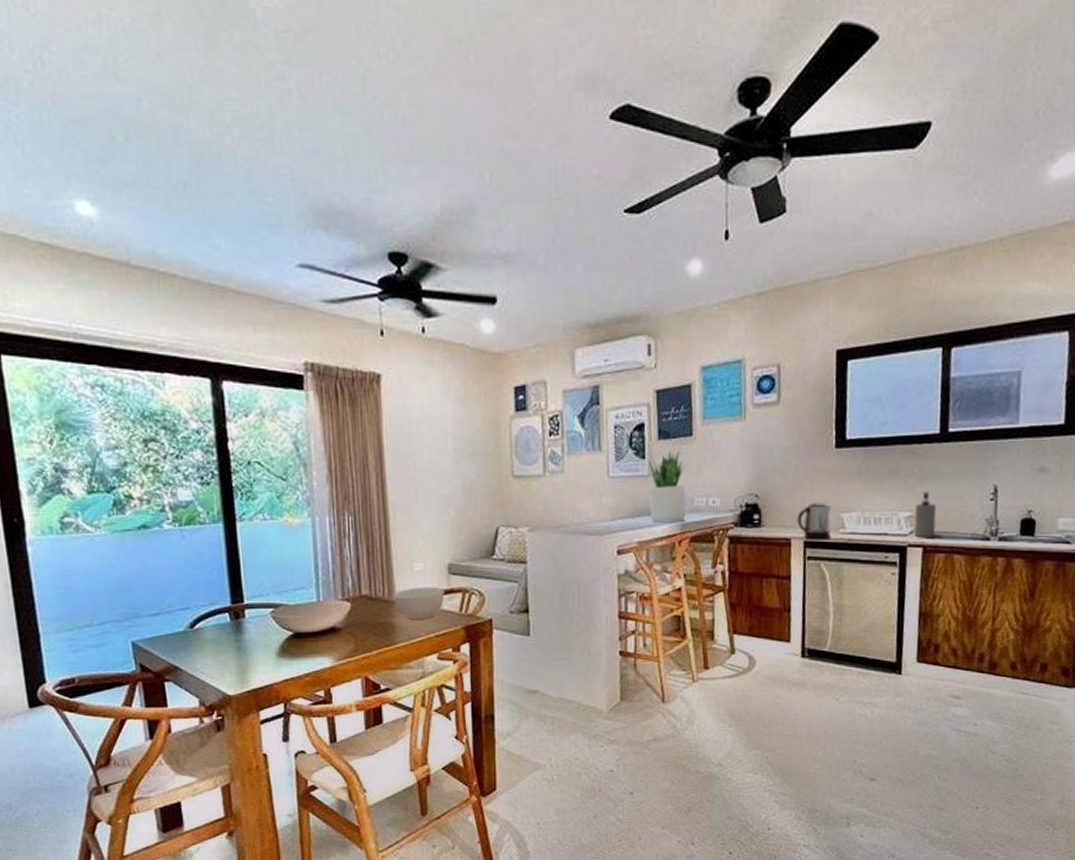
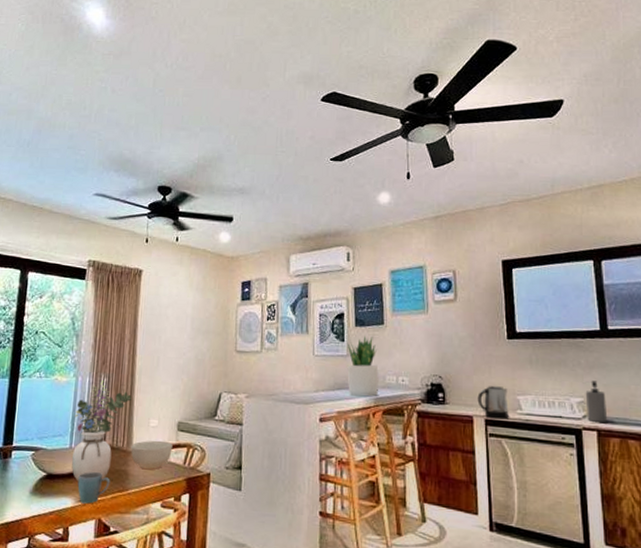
bouquet: none [317,520,387,639] -> present [71,380,131,482]
mug: none [333,626,374,662] -> present [77,471,110,504]

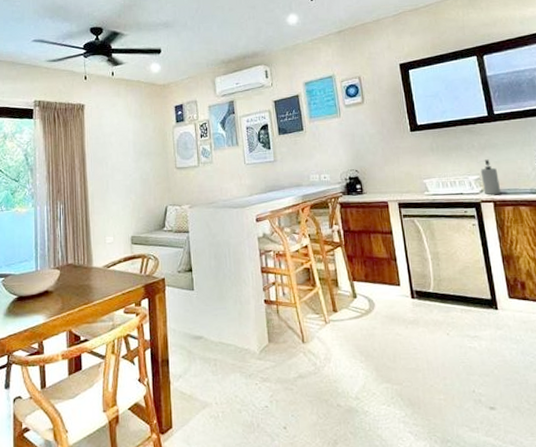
bouquet: present [71,380,131,482] -> none [37,207,87,300]
mug: present [77,471,110,504] -> none [47,289,76,319]
bowl: present [130,440,173,470] -> none [91,254,129,282]
planter: present [347,335,379,397] -> none [273,141,305,196]
kettle: present [477,385,509,419] -> none [390,172,418,202]

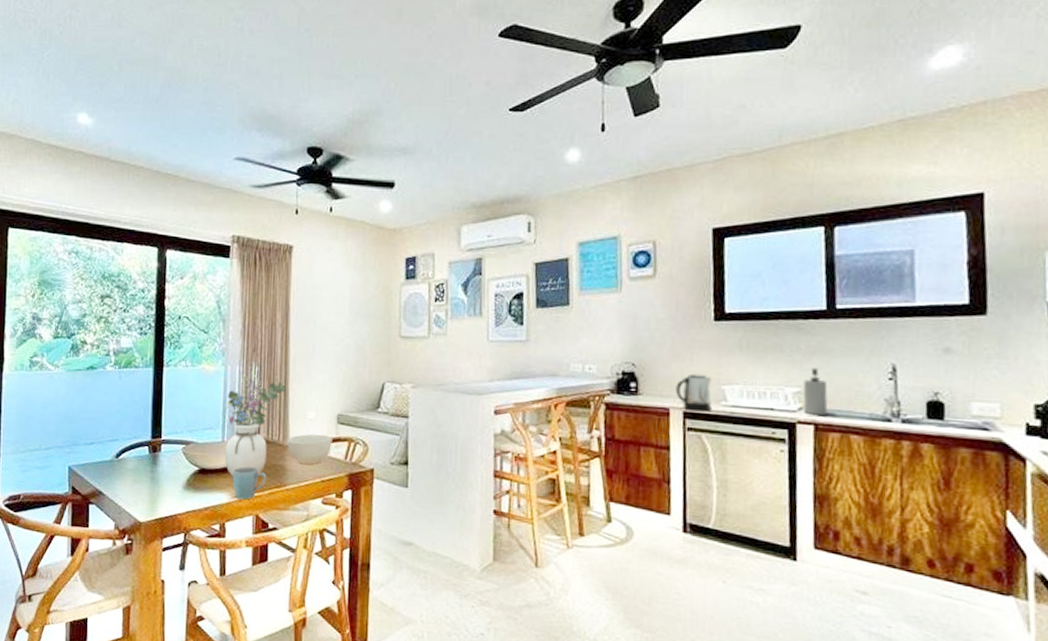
bouquet: none [37,207,87,300] -> present [225,370,286,477]
mug: none [47,289,76,319] -> present [232,466,267,500]
bowl: none [91,254,129,282] -> present [287,434,333,465]
kettle: none [390,172,418,202] -> present [675,373,712,412]

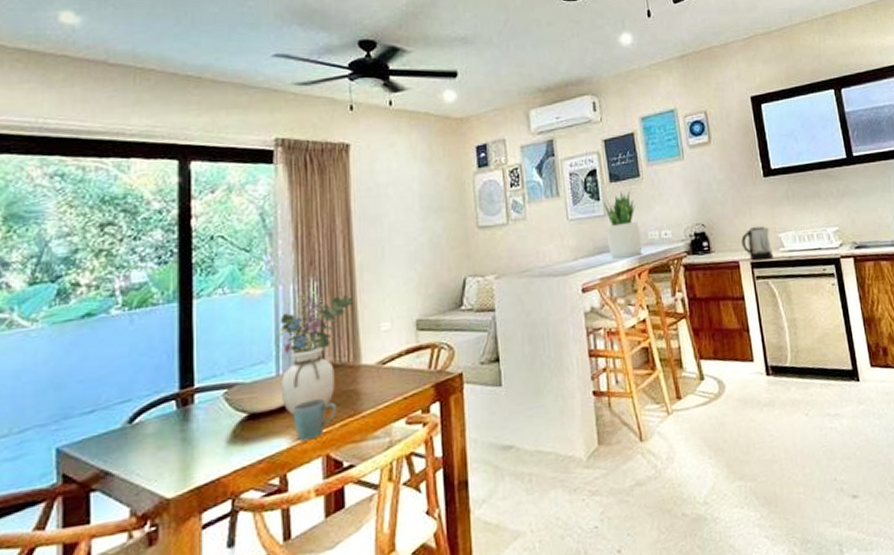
bowl: present [287,434,333,465] -> none [359,345,413,385]
planter: none [525,317,562,387] -> present [603,190,642,259]
soap dispenser: present [800,368,828,416] -> none [836,208,862,250]

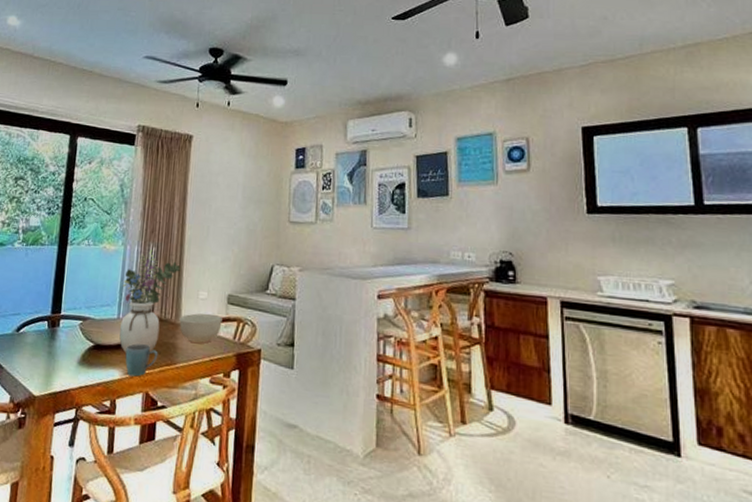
bowl: none [359,345,413,385] -> present [179,313,223,344]
planter: present [603,190,642,259] -> none [407,207,442,274]
kettle: present [741,225,773,261] -> none [552,263,588,302]

